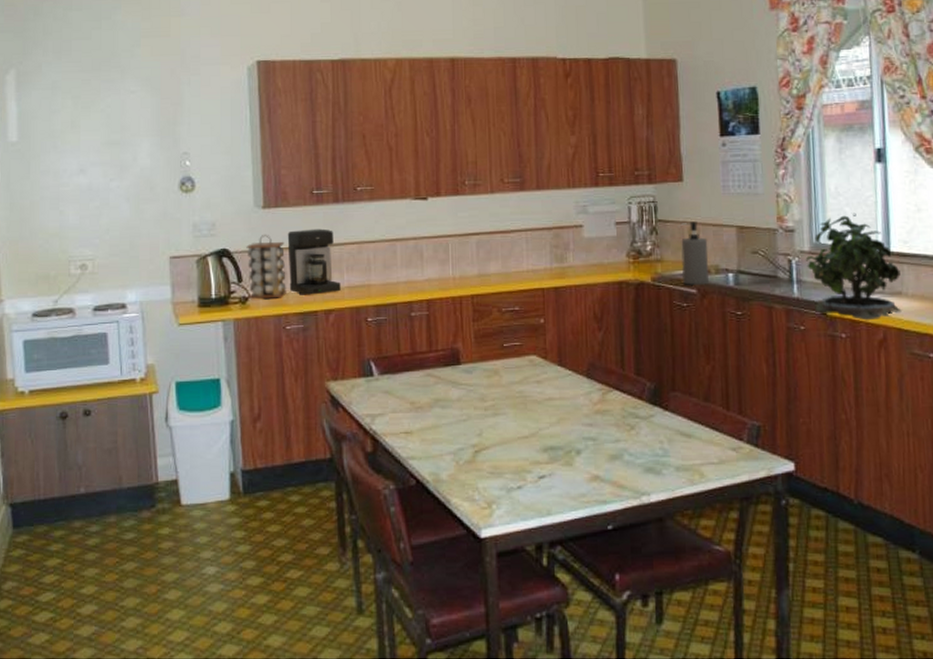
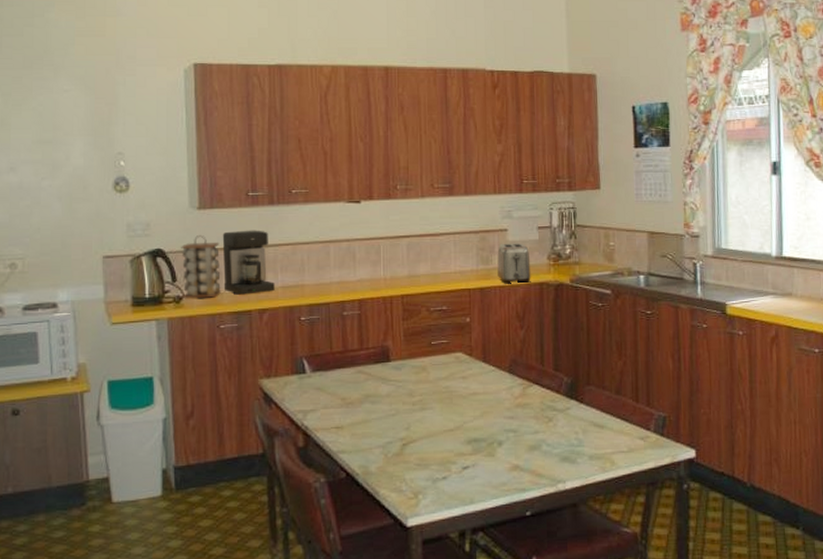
toaster: none [572,239,609,283] -> present [497,243,531,284]
soap dispenser: present [677,221,709,285] -> none [594,227,622,286]
potted plant: present [805,212,902,321] -> none [708,220,792,320]

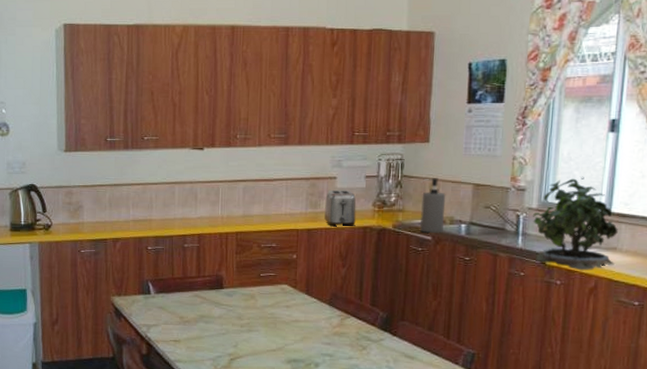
spice rack: present [181,234,221,299] -> none [50,173,82,228]
coffee maker: present [222,230,275,295] -> none [84,170,127,226]
soap dispenser: none [594,227,622,286] -> present [419,178,446,233]
potted plant: none [708,220,792,320] -> present [532,176,618,271]

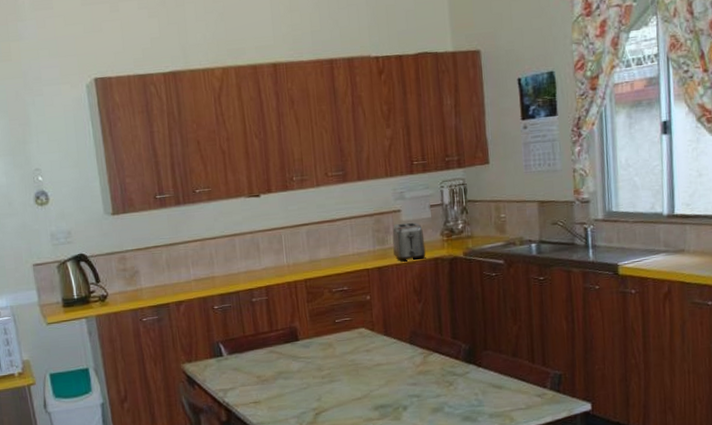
soap dispenser: present [419,178,446,233] -> none [485,199,514,257]
potted plant: present [532,176,618,271] -> none [599,181,684,277]

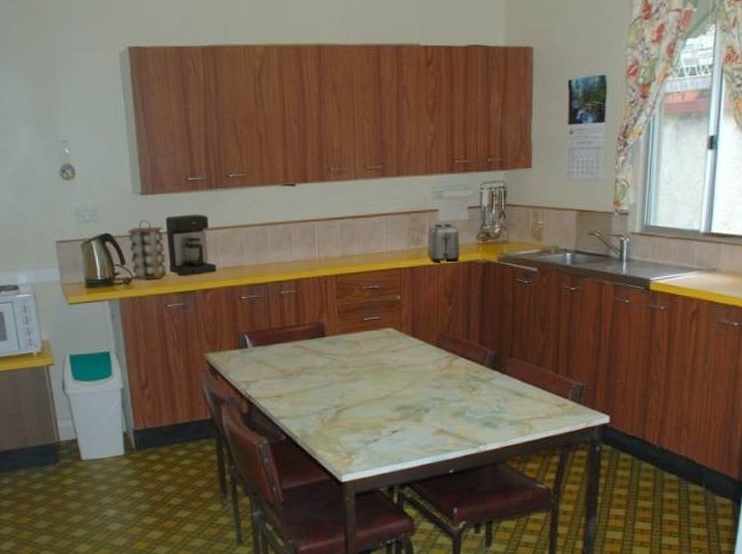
spice rack: none [100,238,140,297] -> present [127,219,167,281]
coffee maker: none [136,229,188,290] -> present [165,214,216,276]

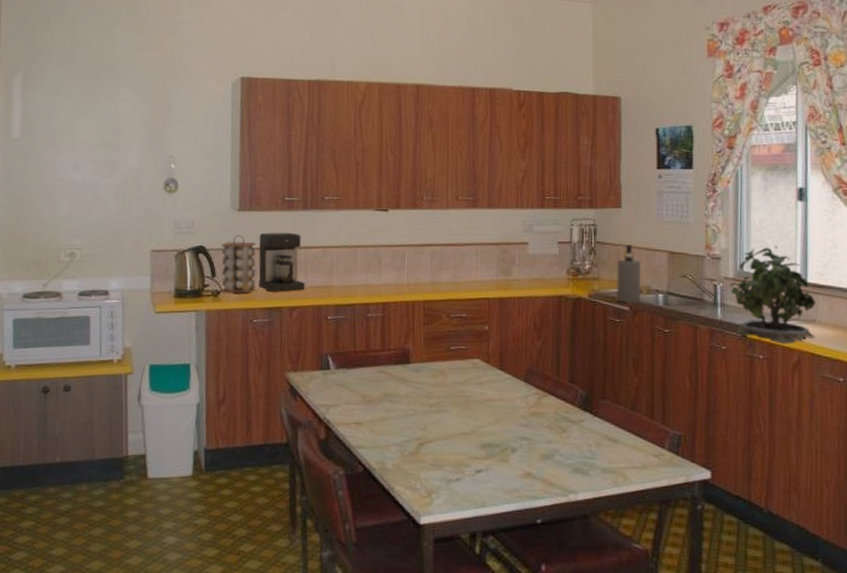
toaster: present [427,223,460,263] -> none [517,256,550,296]
soap dispenser: none [524,205,550,264] -> present [614,245,641,303]
potted plant: none [635,197,718,295] -> present [729,245,816,345]

